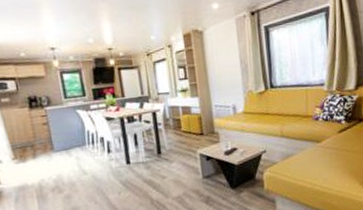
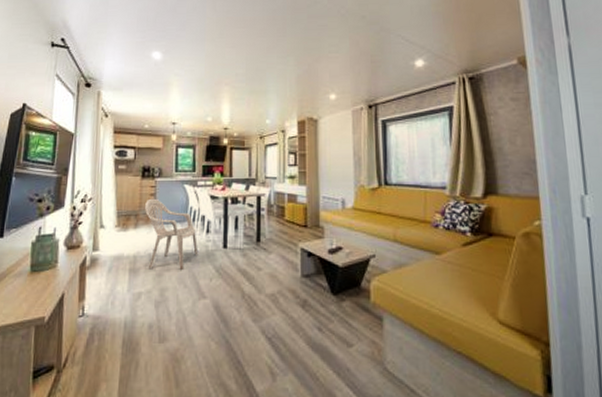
armchair: none [39,127,104,192] -> present [145,198,199,270]

